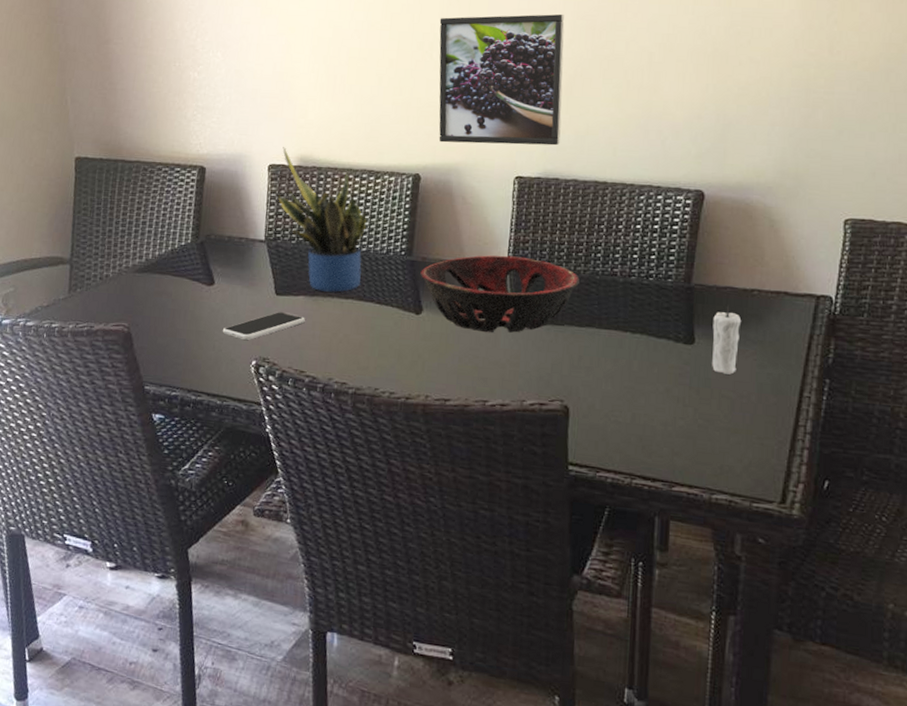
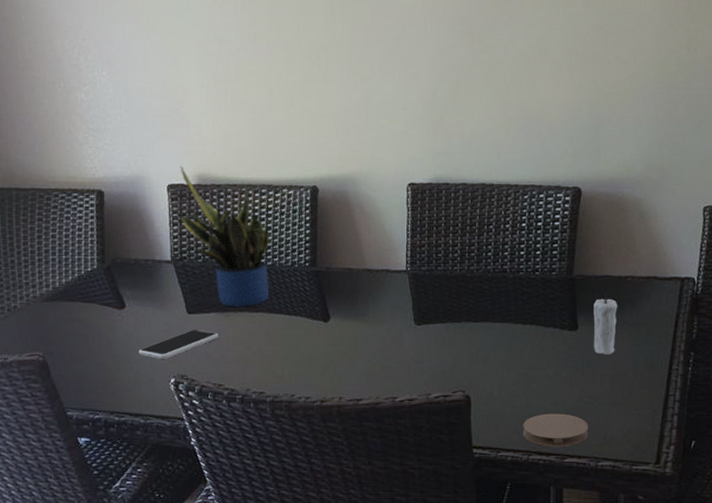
decorative bowl: present [420,255,580,333] -> none [325,260,473,335]
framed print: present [439,14,565,146] -> none [325,19,448,154]
coaster: none [626,433,703,474] -> present [523,413,589,447]

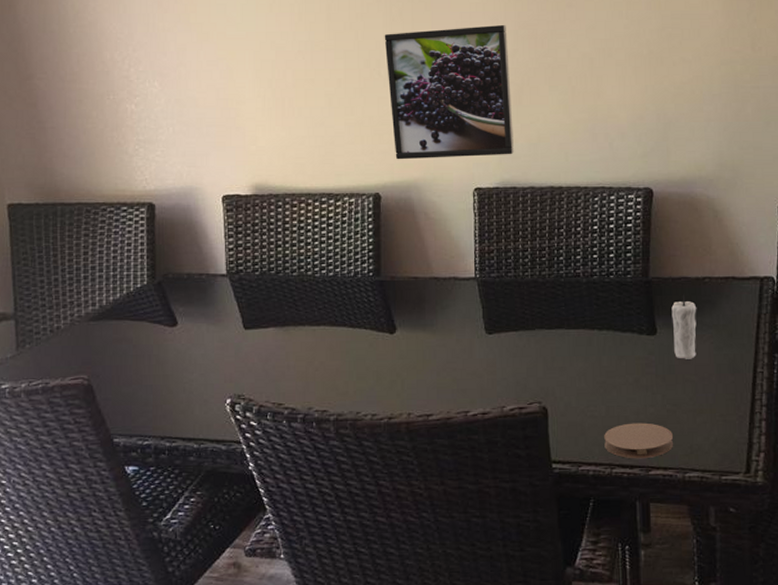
smartphone: present [138,330,219,359] -> none [191,346,278,378]
potted plant: present [180,166,270,307] -> none [235,176,332,321]
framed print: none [325,19,448,154] -> present [384,24,514,160]

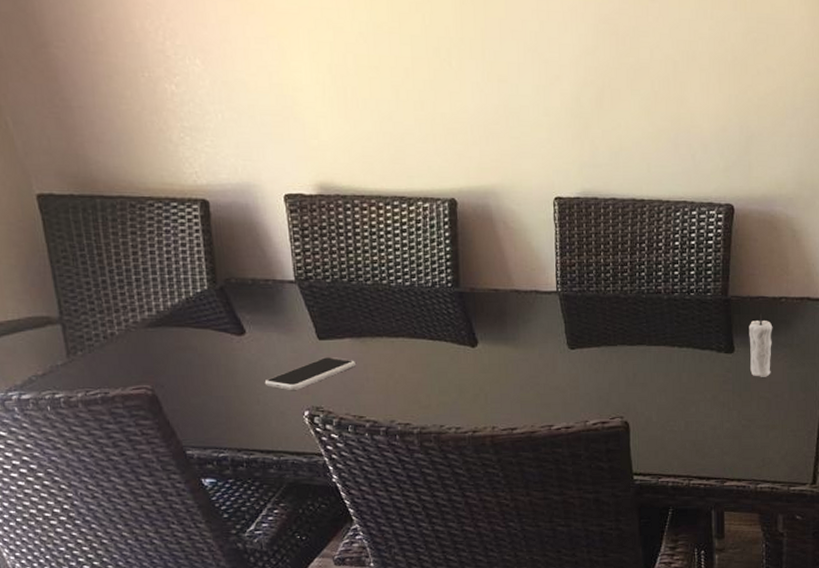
smartphone: none [191,346,278,378] -> present [264,357,355,390]
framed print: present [384,24,514,160] -> none [454,16,595,163]
coaster: present [604,422,674,459] -> none [683,437,748,471]

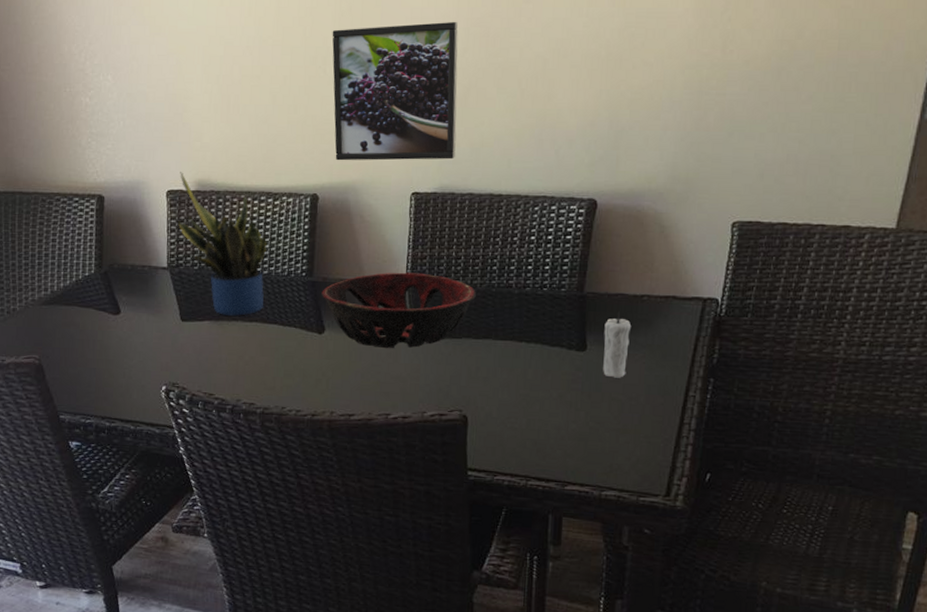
smartphone: present [264,357,355,390] -> none [131,337,211,366]
potted plant: none [297,173,410,331] -> present [178,172,268,316]
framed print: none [454,16,595,163] -> present [332,21,458,161]
decorative bowl: none [470,280,627,360] -> present [321,272,476,349]

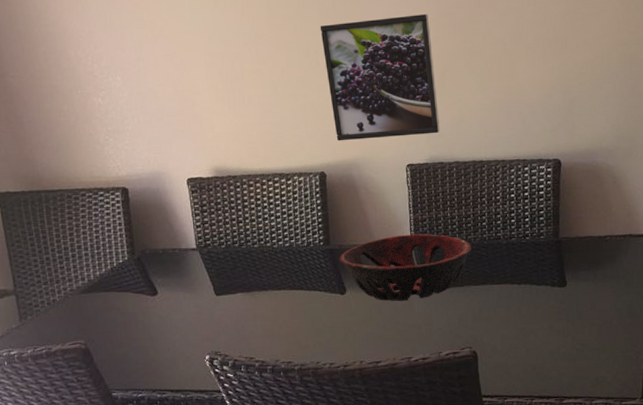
potted plant: present [178,172,268,316] -> none [197,161,290,287]
candle: present [603,311,632,378] -> none [578,251,600,306]

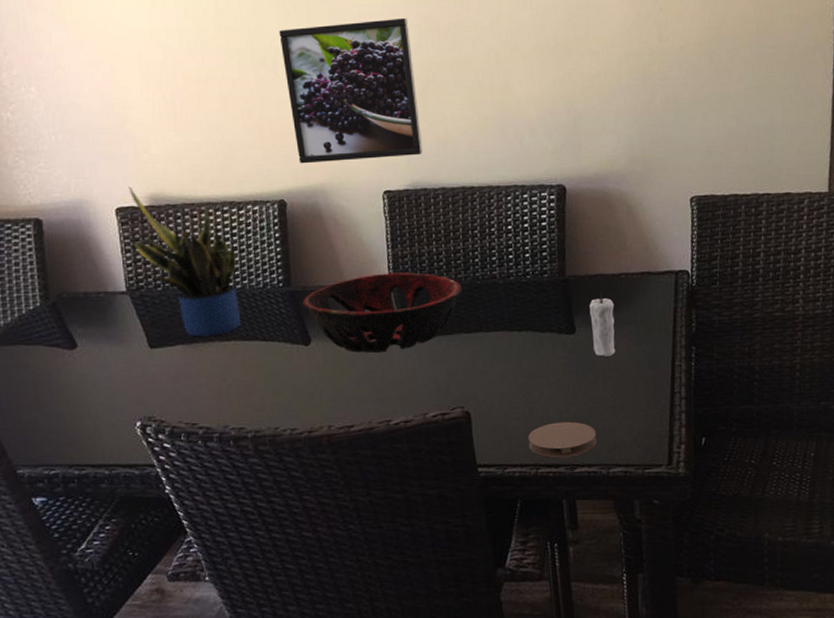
potted plant: none [197,161,290,287] -> present [128,187,242,337]
coaster: none [525,360,583,391] -> present [528,421,597,458]
candle: none [578,251,600,306] -> present [589,291,616,357]

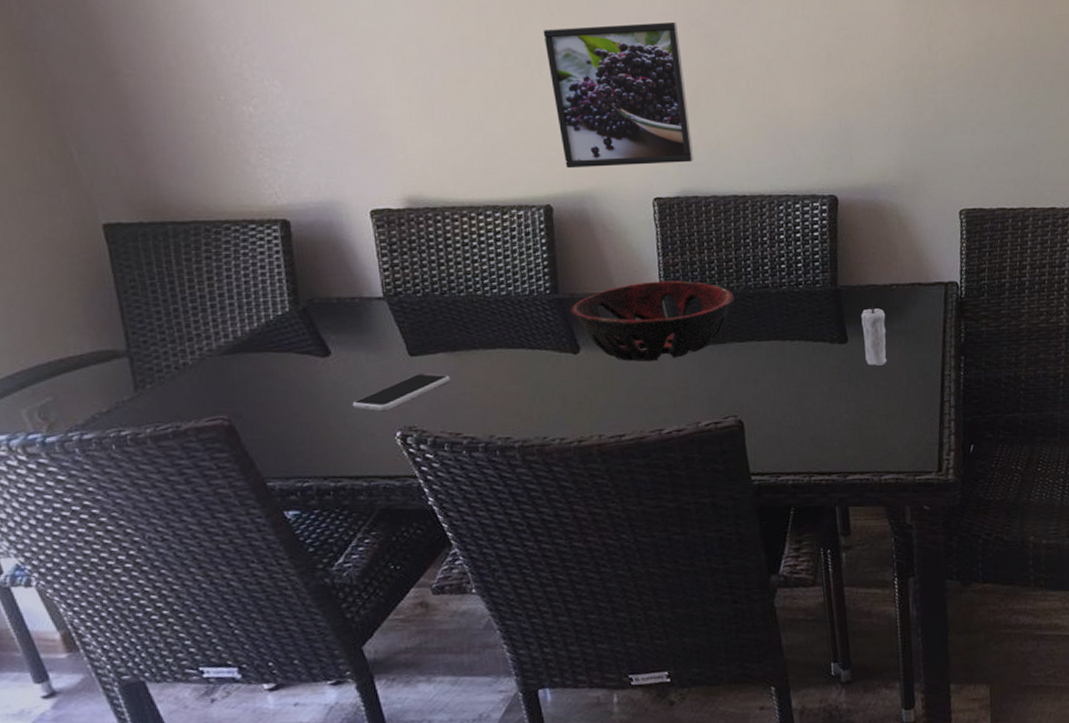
smartphone: none [96,365,188,401] -> present [352,373,450,411]
potted plant: present [128,187,242,337] -> none [384,188,507,345]
coaster: present [528,421,597,458] -> none [801,430,869,466]

